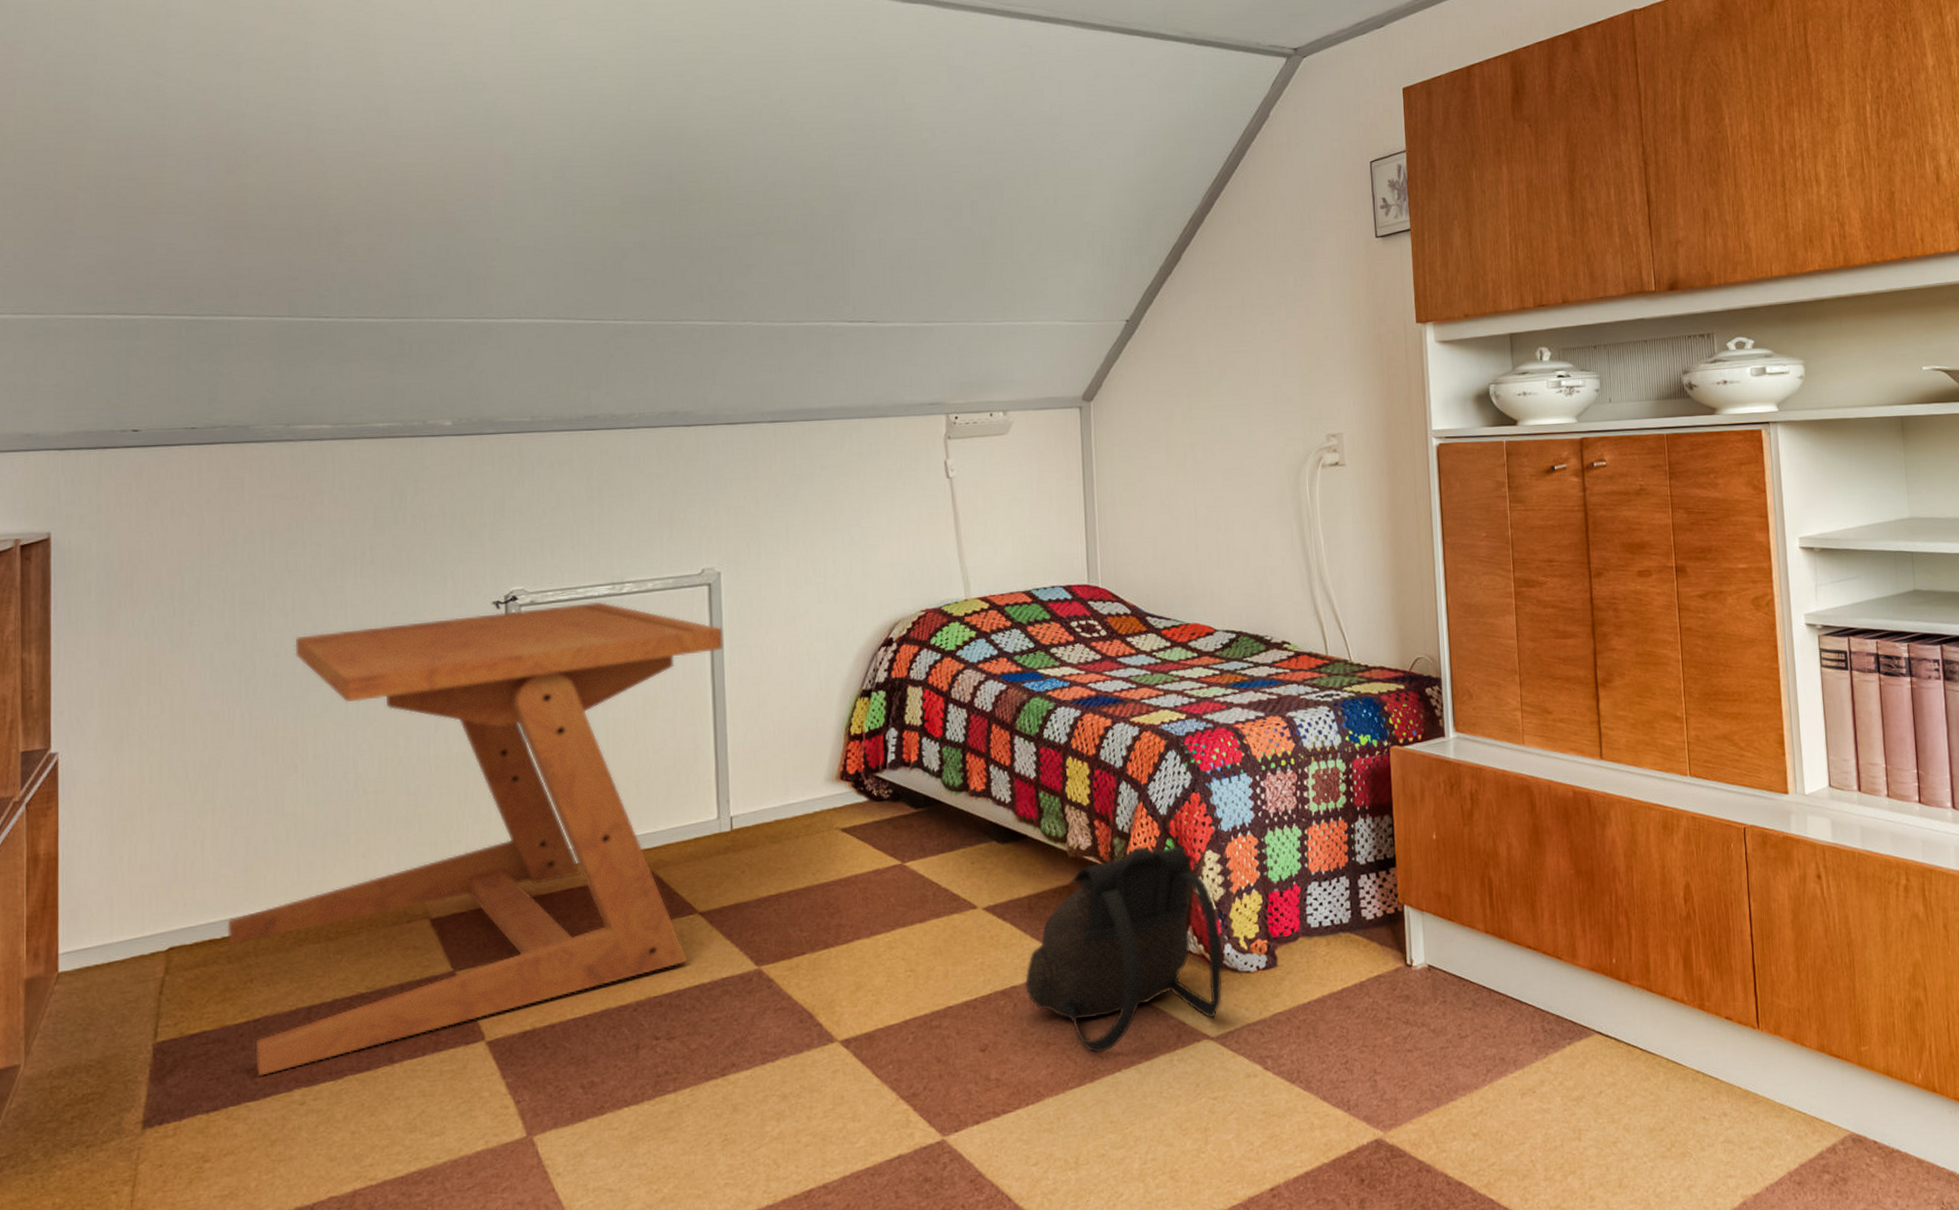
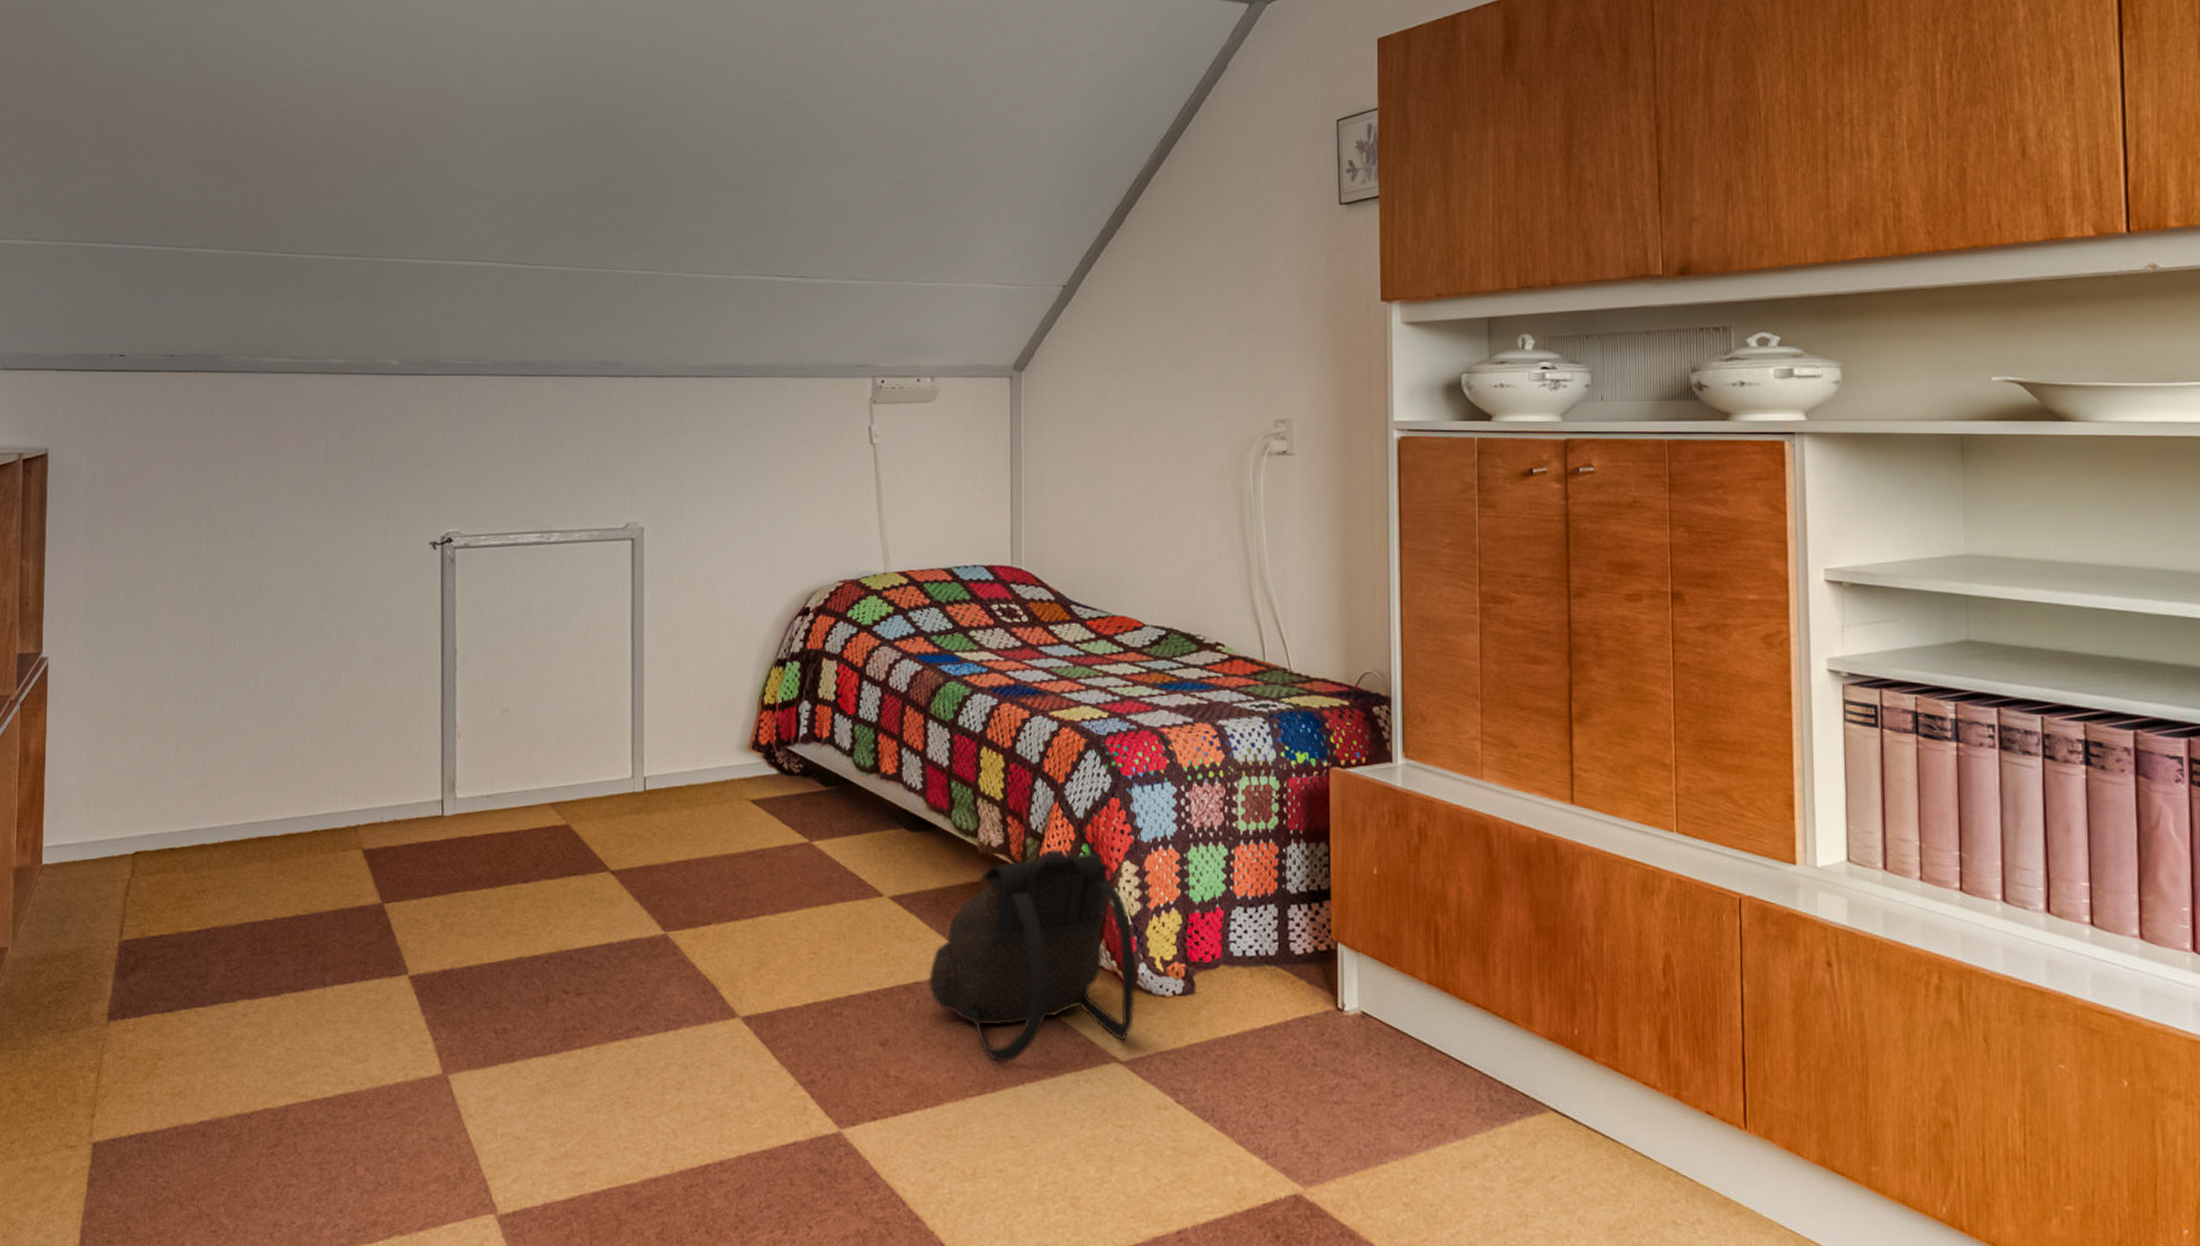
desk: present [227,601,723,1076] -> none [185,549,644,984]

